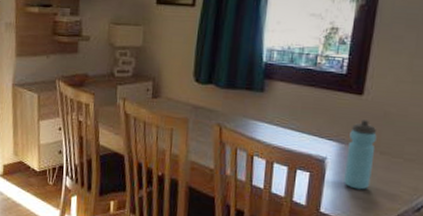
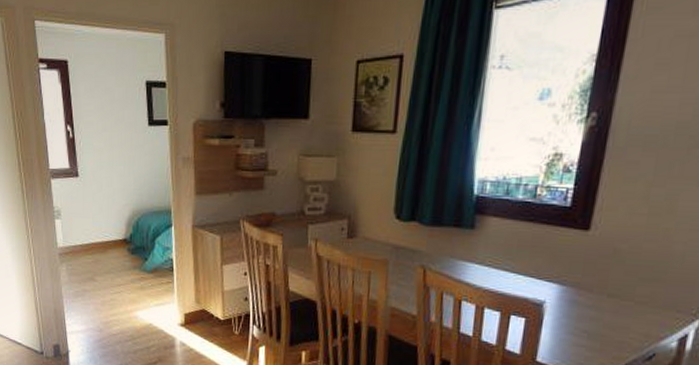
water bottle: present [344,120,377,190] -> none [564,258,604,337]

